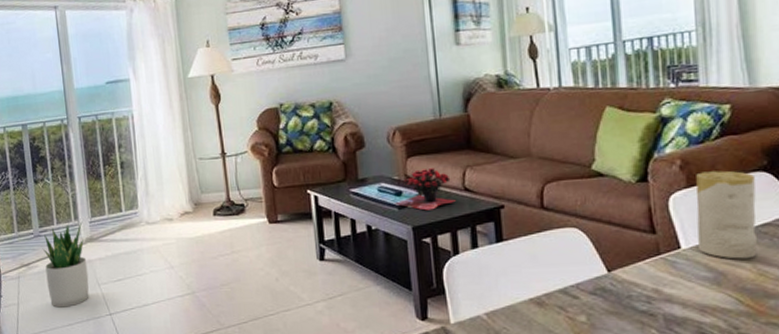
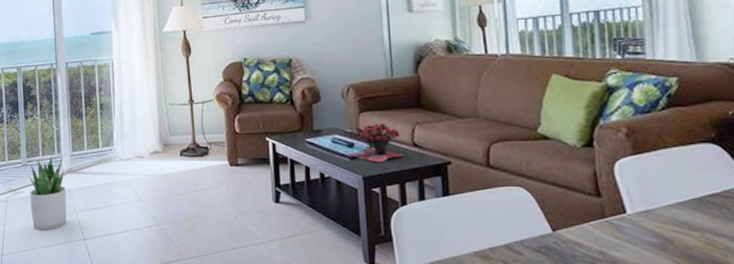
candle: present [696,171,758,259] -> none [642,140,706,227]

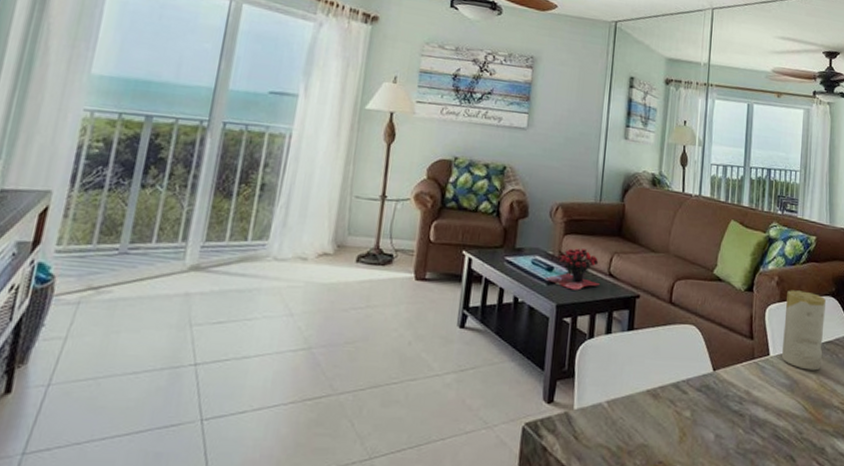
planter: present [28,155,67,230] -> none [115,243,190,350]
candle: none [642,140,706,227] -> present [782,290,826,371]

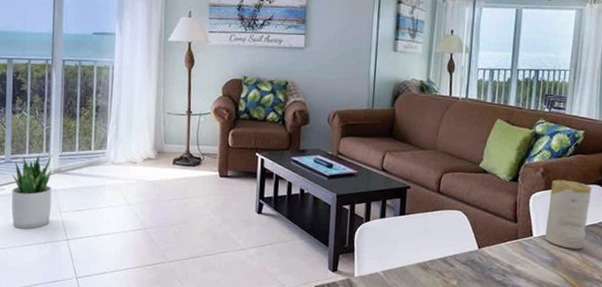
planter: none [115,243,190,350] -> present [11,154,52,229]
flower arrangement: present [544,248,600,290] -> none [325,148,374,183]

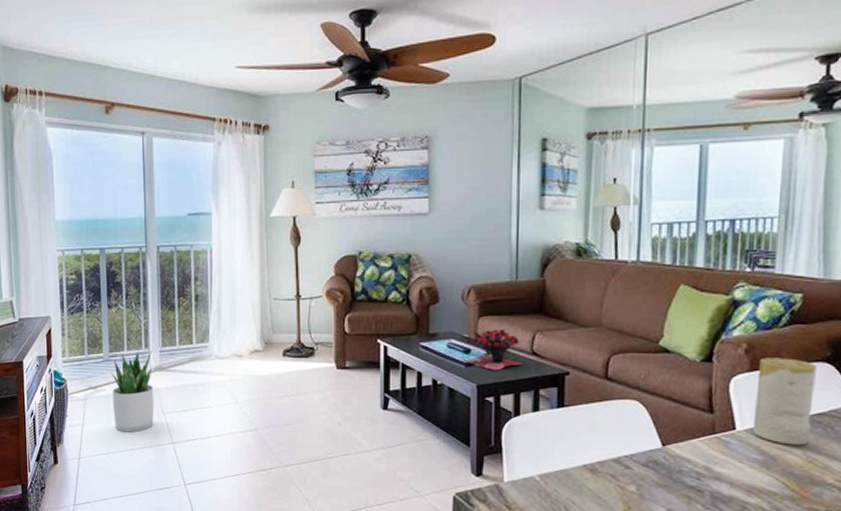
flower arrangement: none [325,148,374,183] -> present [461,329,522,371]

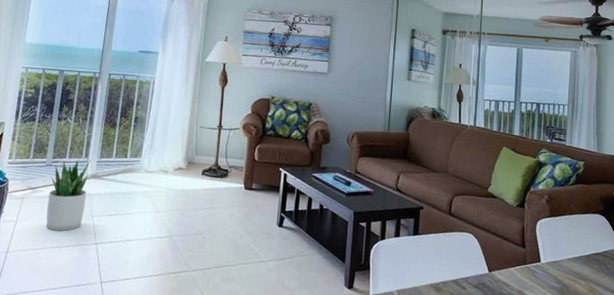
flower arrangement: present [461,329,522,371] -> none [343,168,389,201]
candle: present [753,357,816,446] -> none [552,207,594,278]

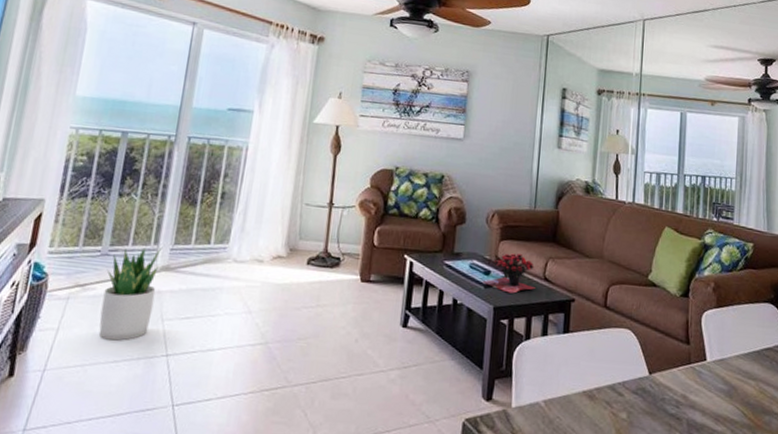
flower arrangement: none [343,168,389,201] -> present [481,253,535,294]

